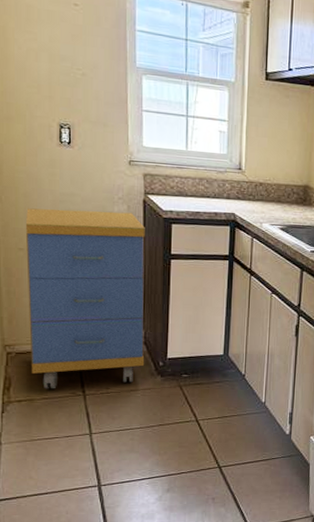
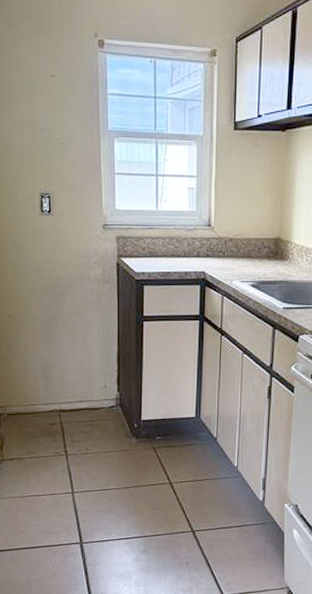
storage cabinet: present [25,208,145,389] -> none [13,276,121,449]

